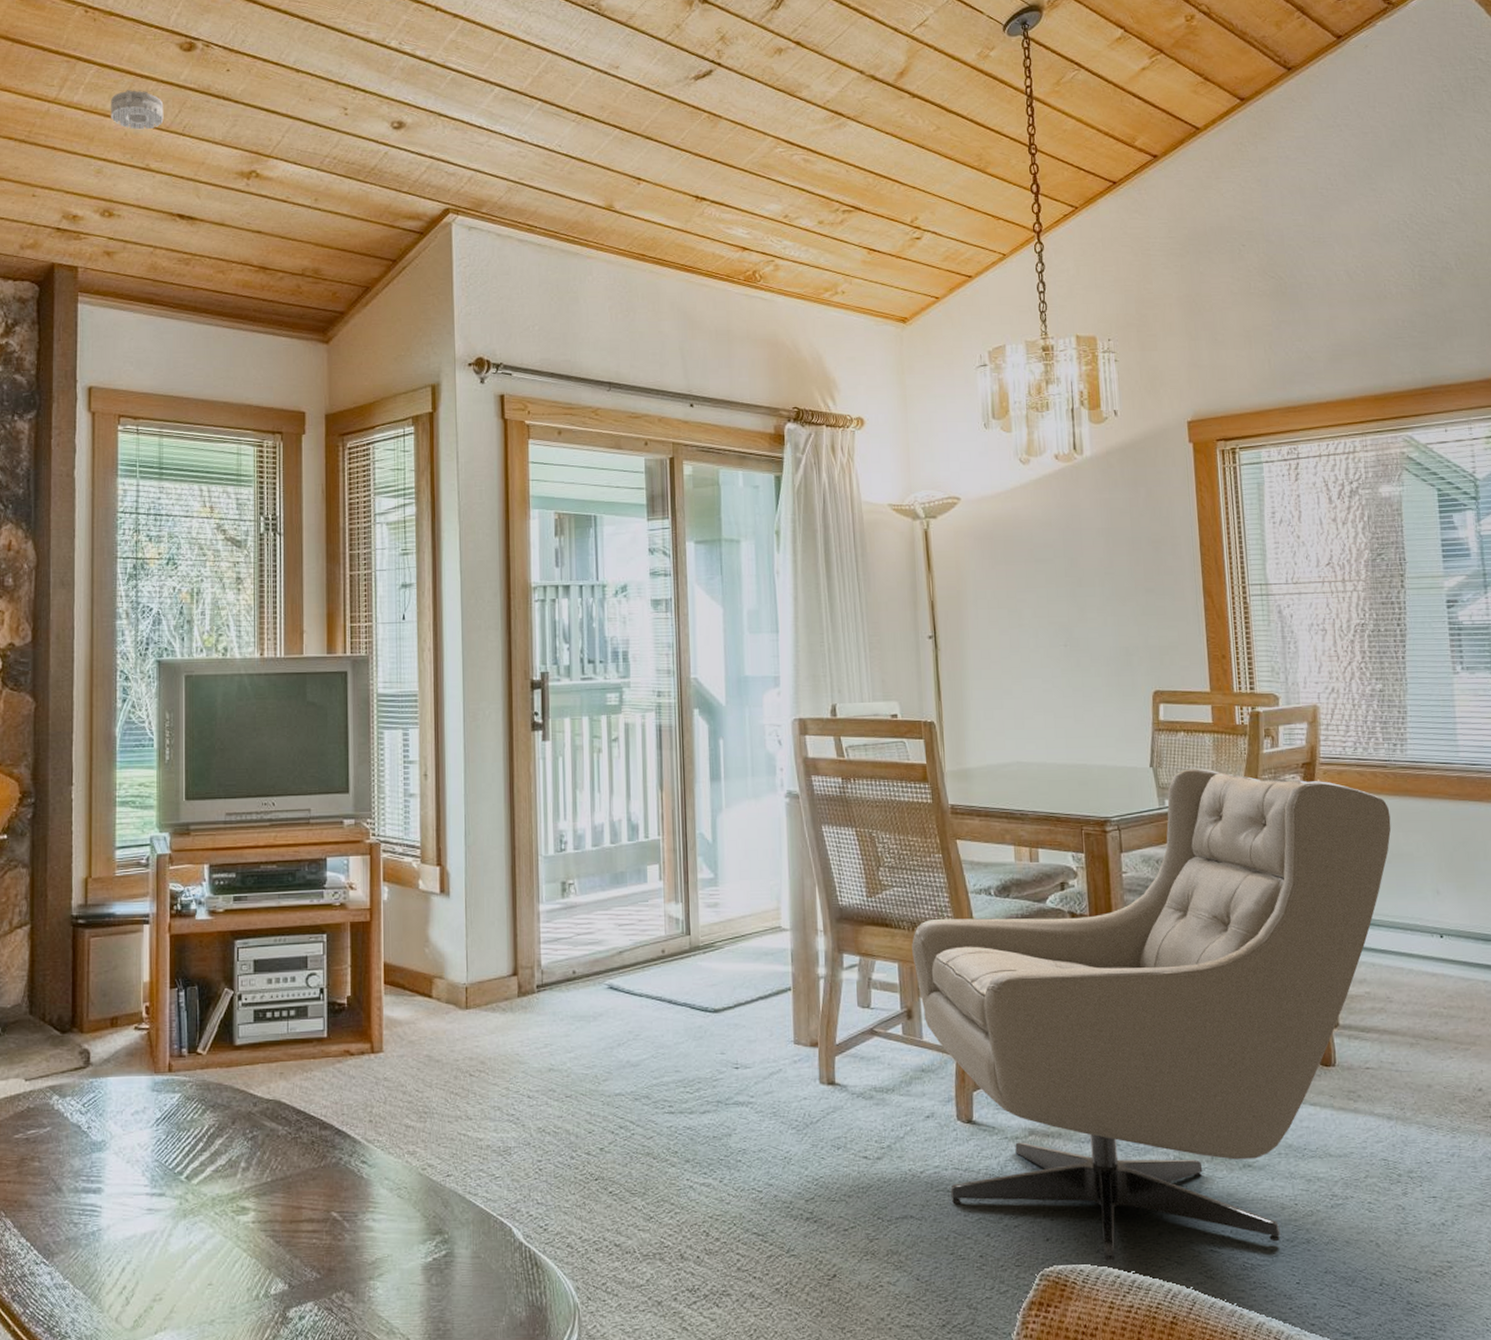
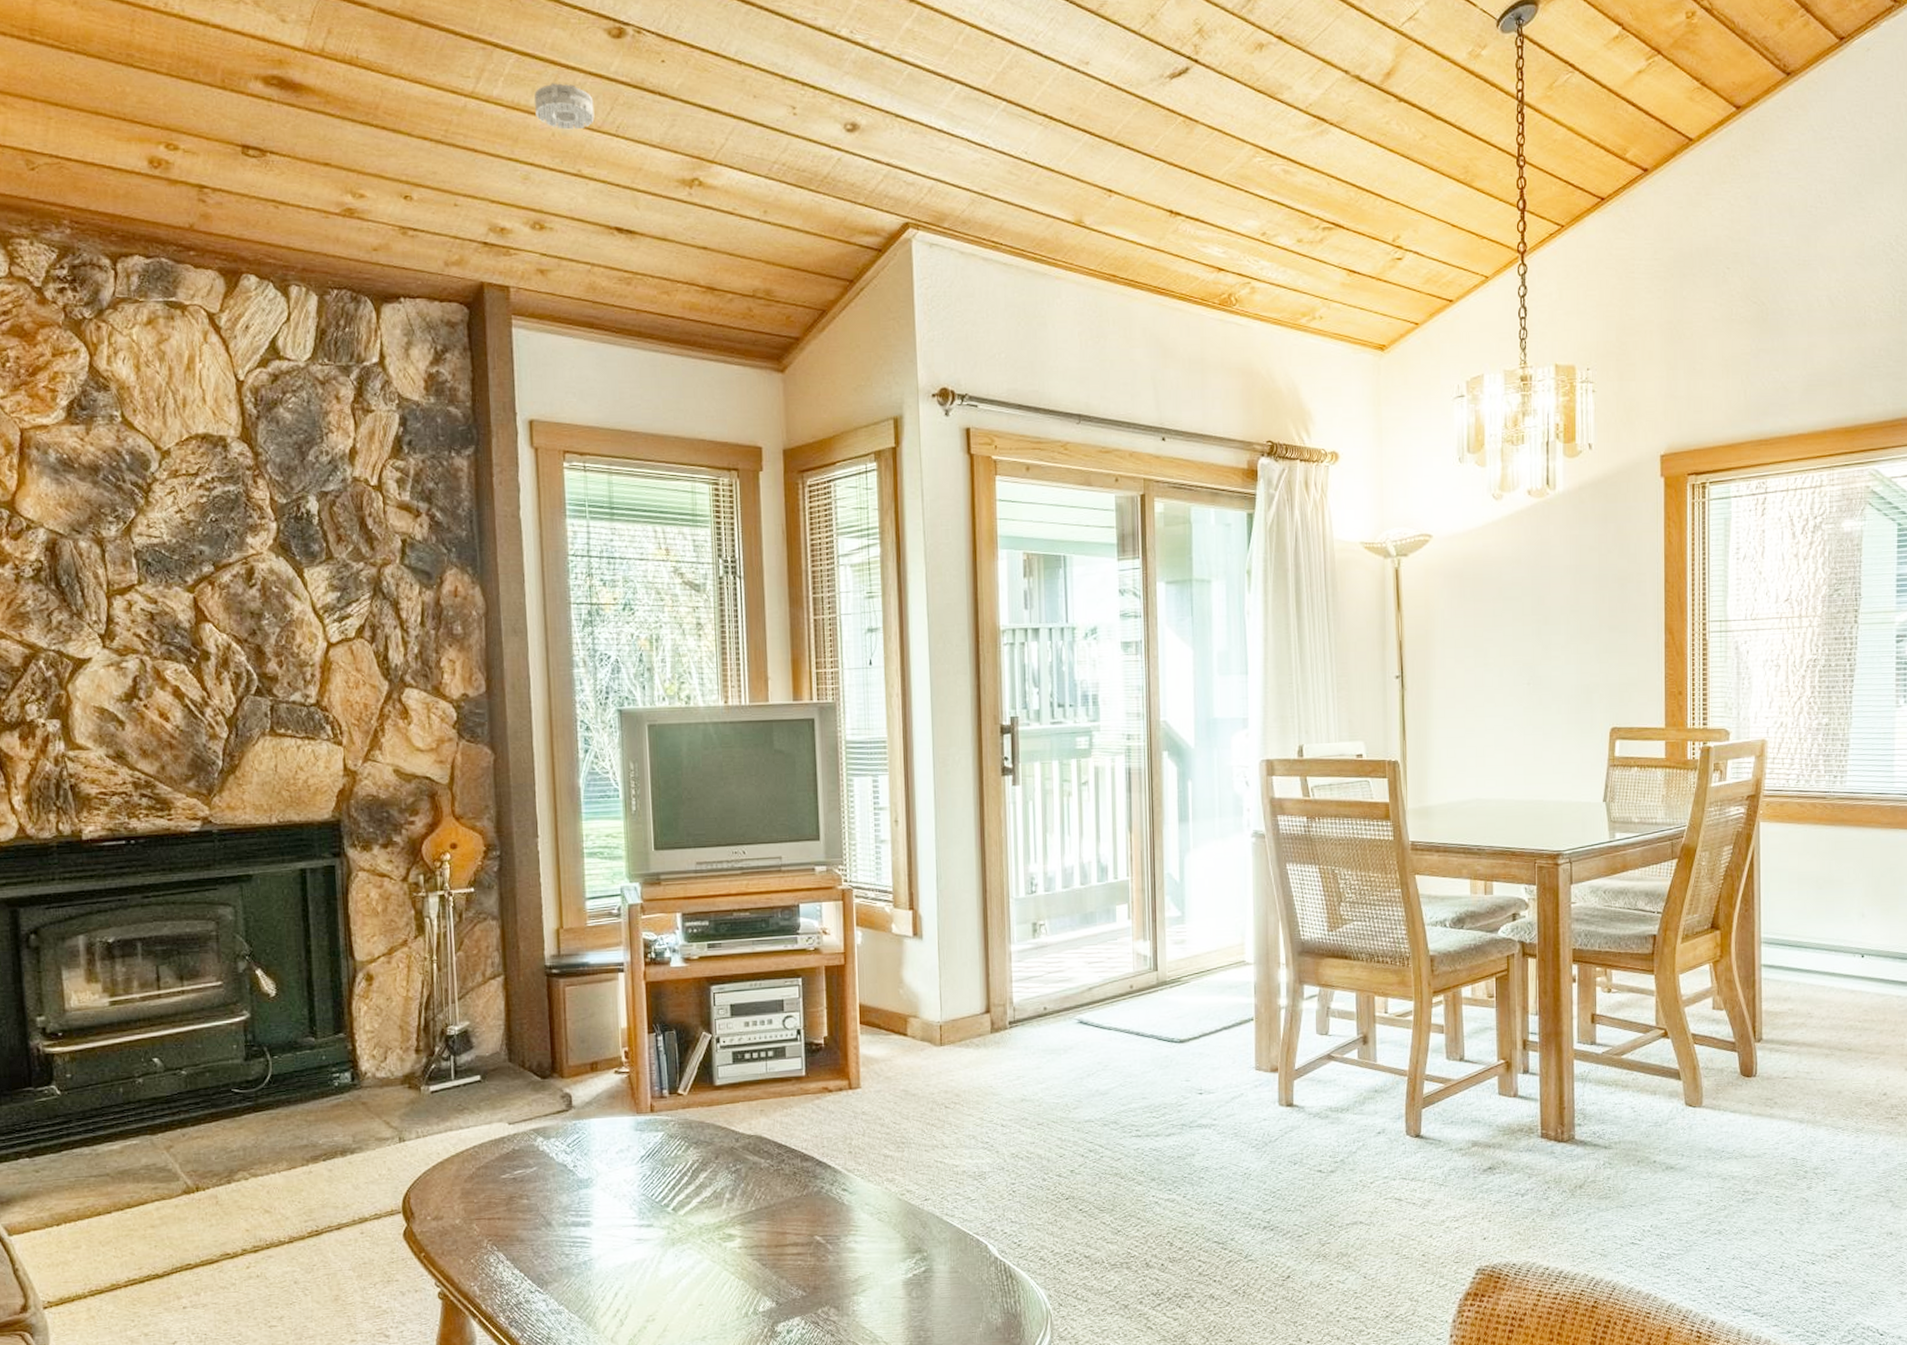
armchair: present [912,769,1391,1261] -> none [1369,802,1825,1255]

